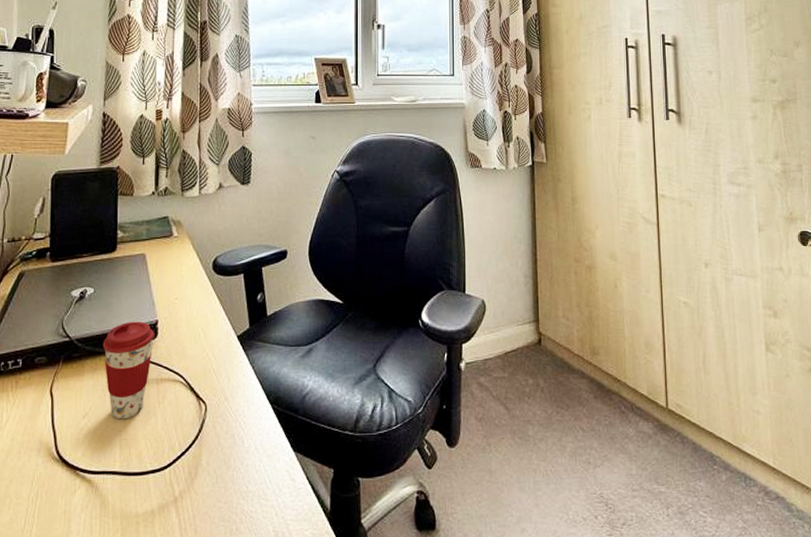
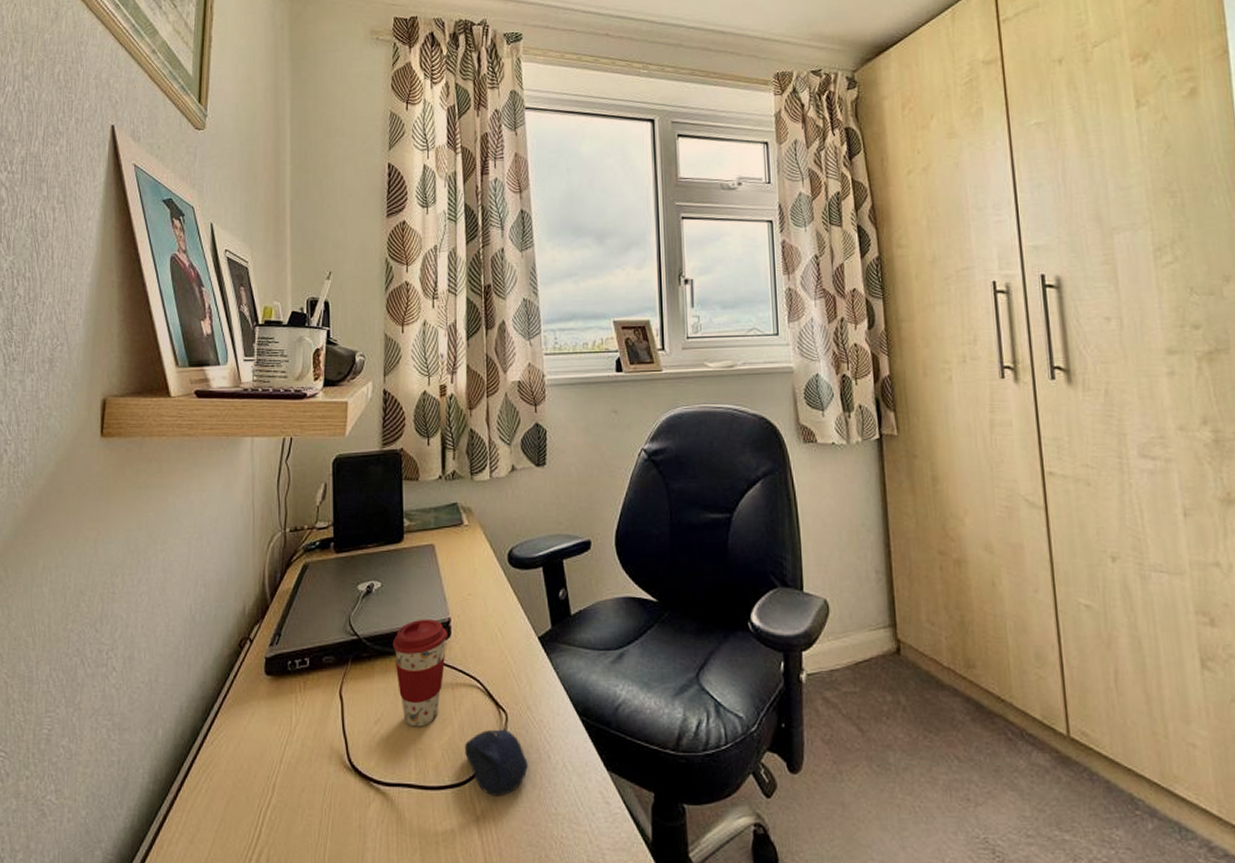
computer mouse: none [167,418,223,479] -> present [465,729,528,796]

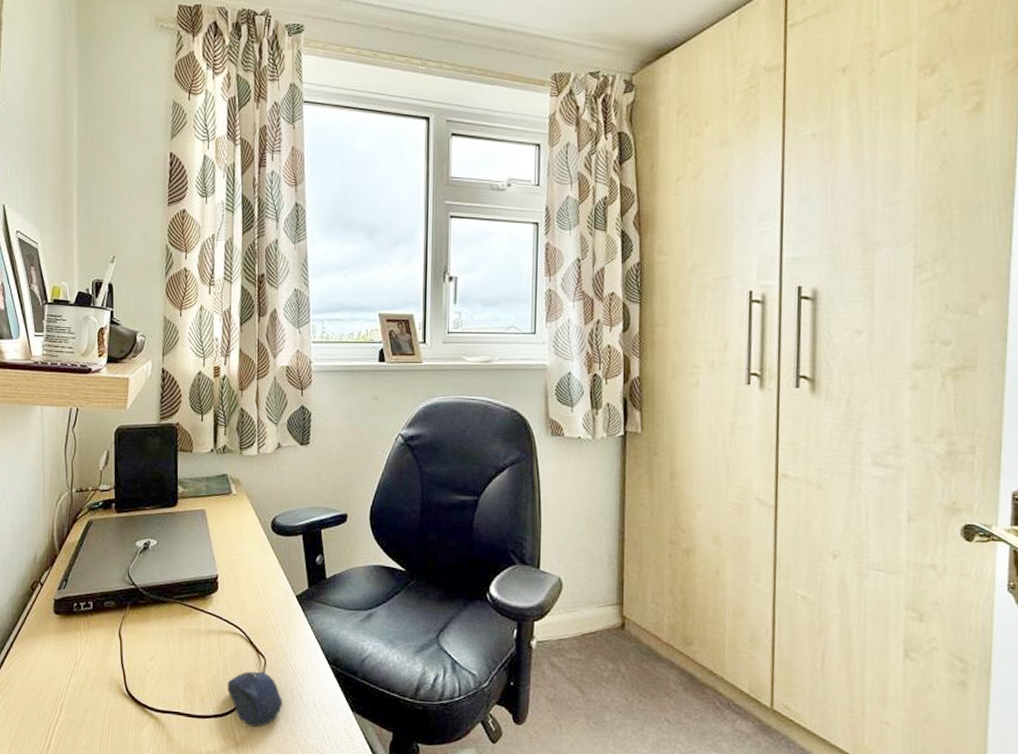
coffee cup: present [392,619,449,727] -> none [166,574,216,666]

